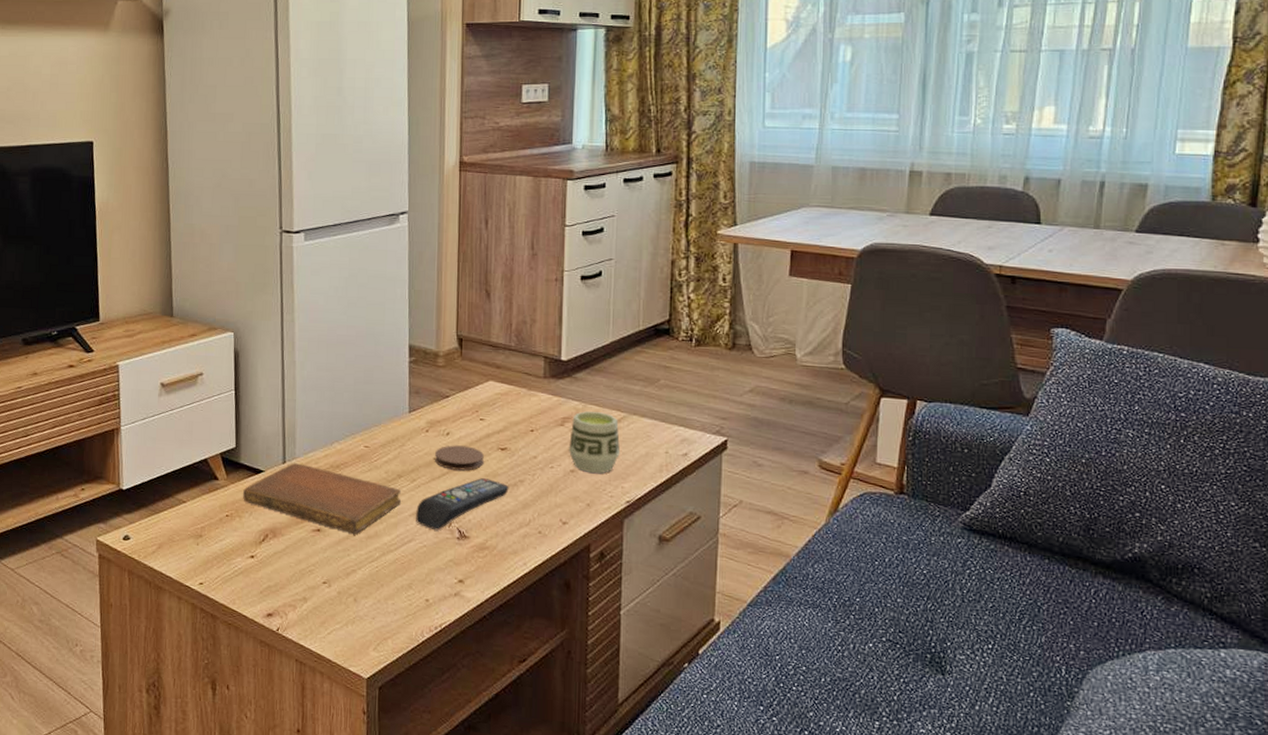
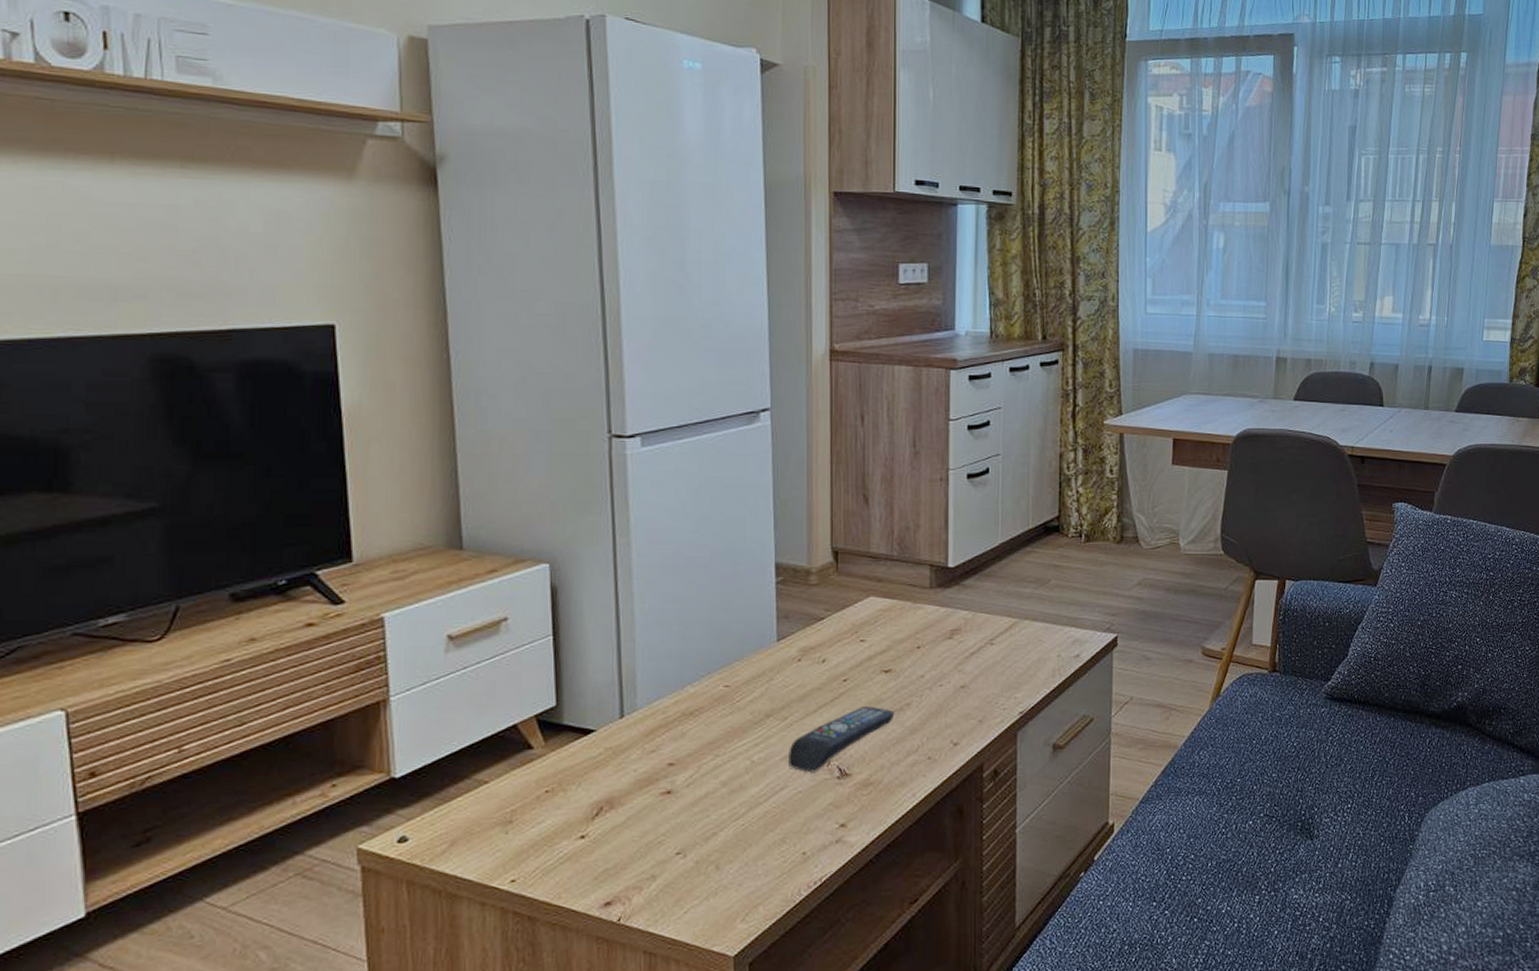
notebook: present [243,463,401,534] -> none [568,715,770,790]
coaster: present [434,445,484,471] -> none [808,672,865,701]
cup: present [568,411,621,473] -> none [957,620,1013,686]

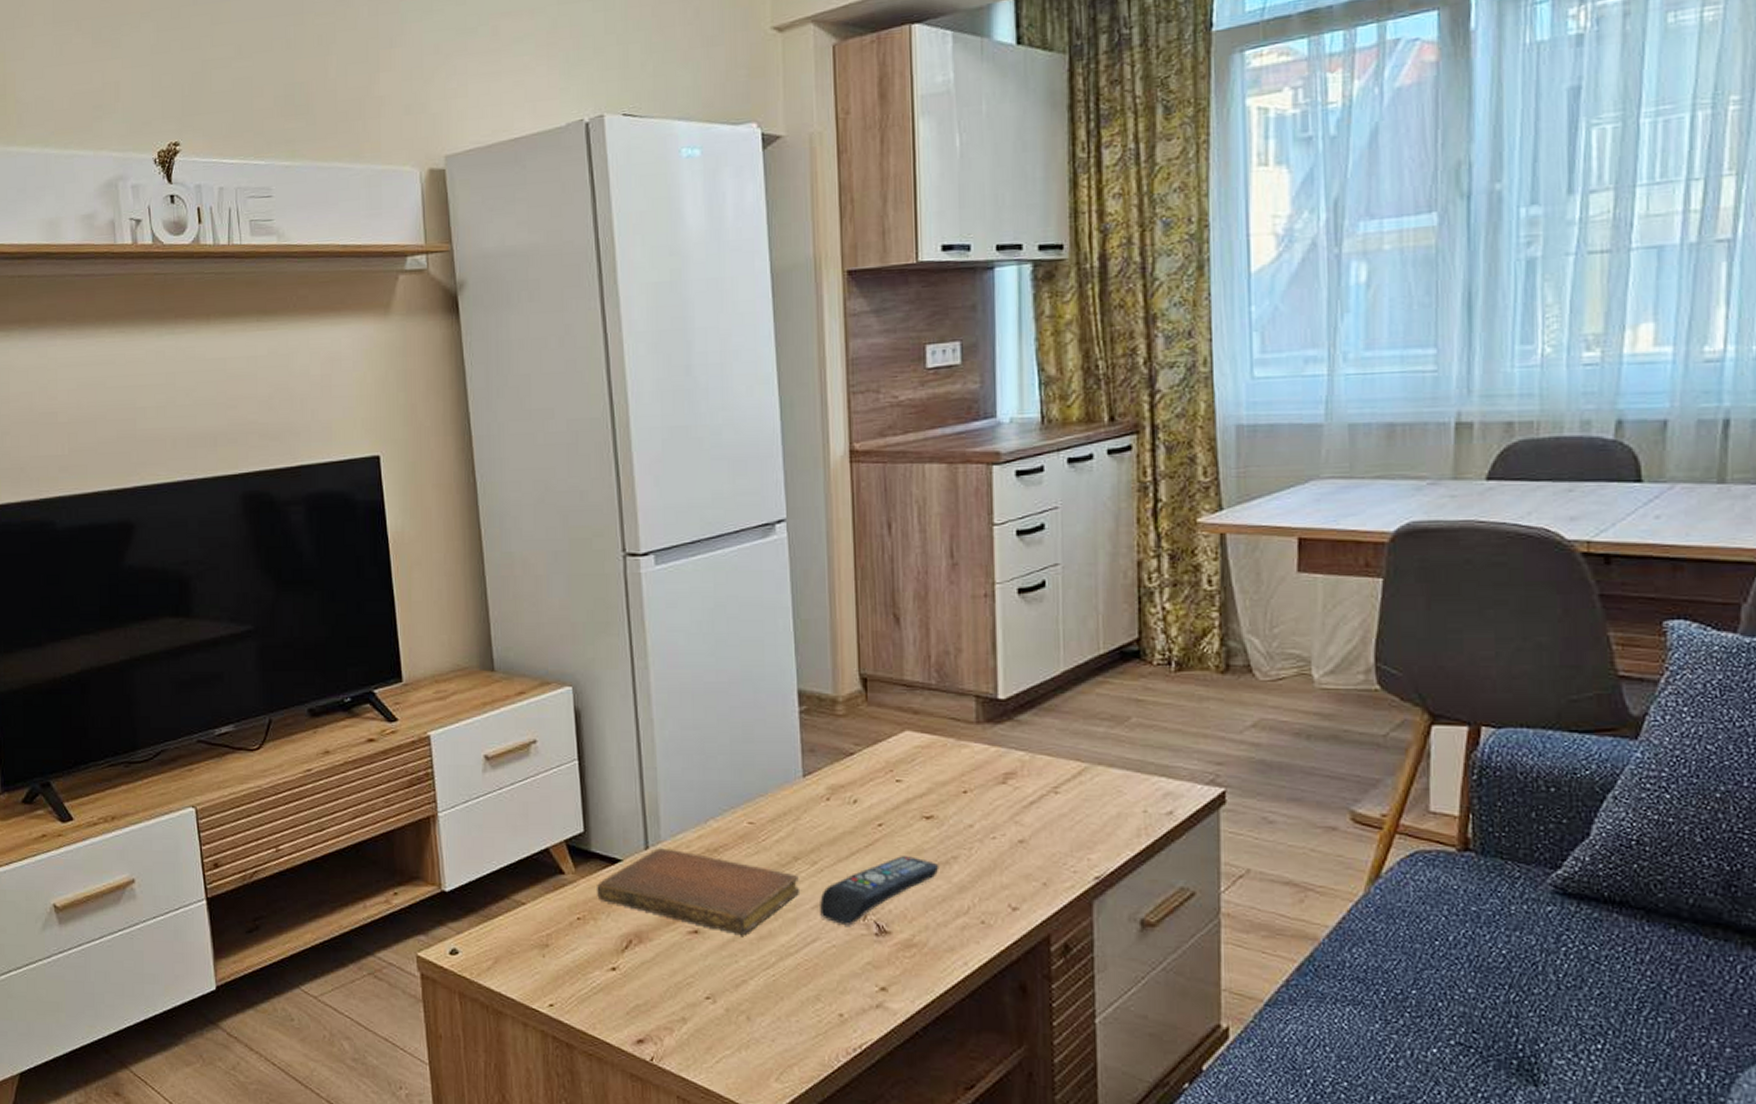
notebook: none [568,715,770,790] -> present [597,848,799,934]

